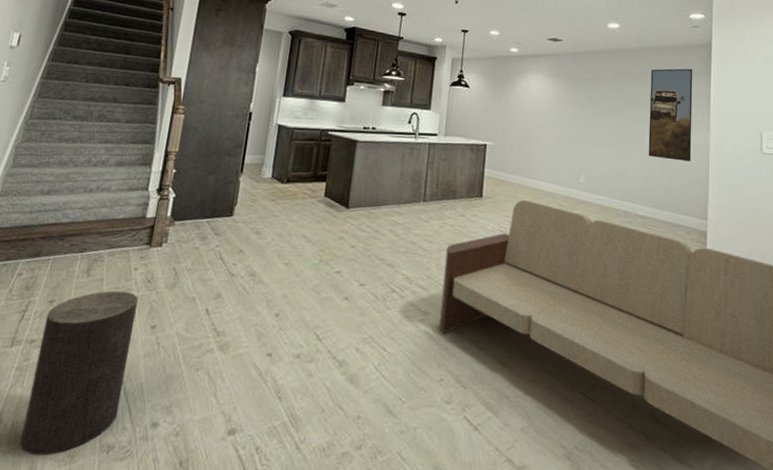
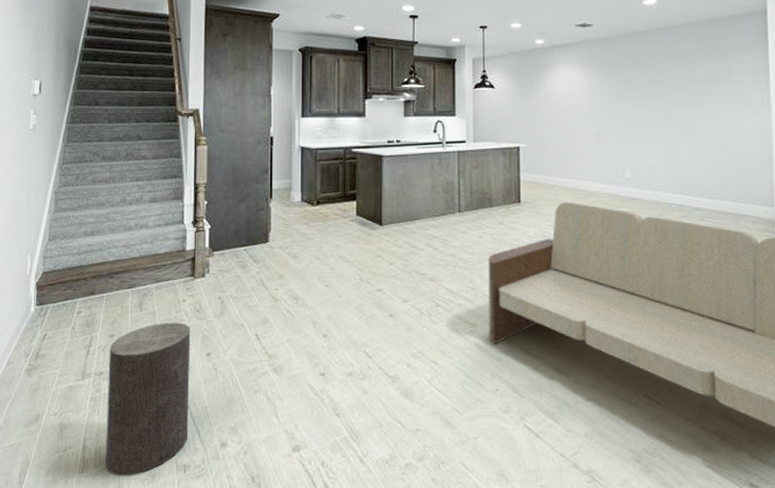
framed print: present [648,68,693,162] -> none [697,40,752,145]

